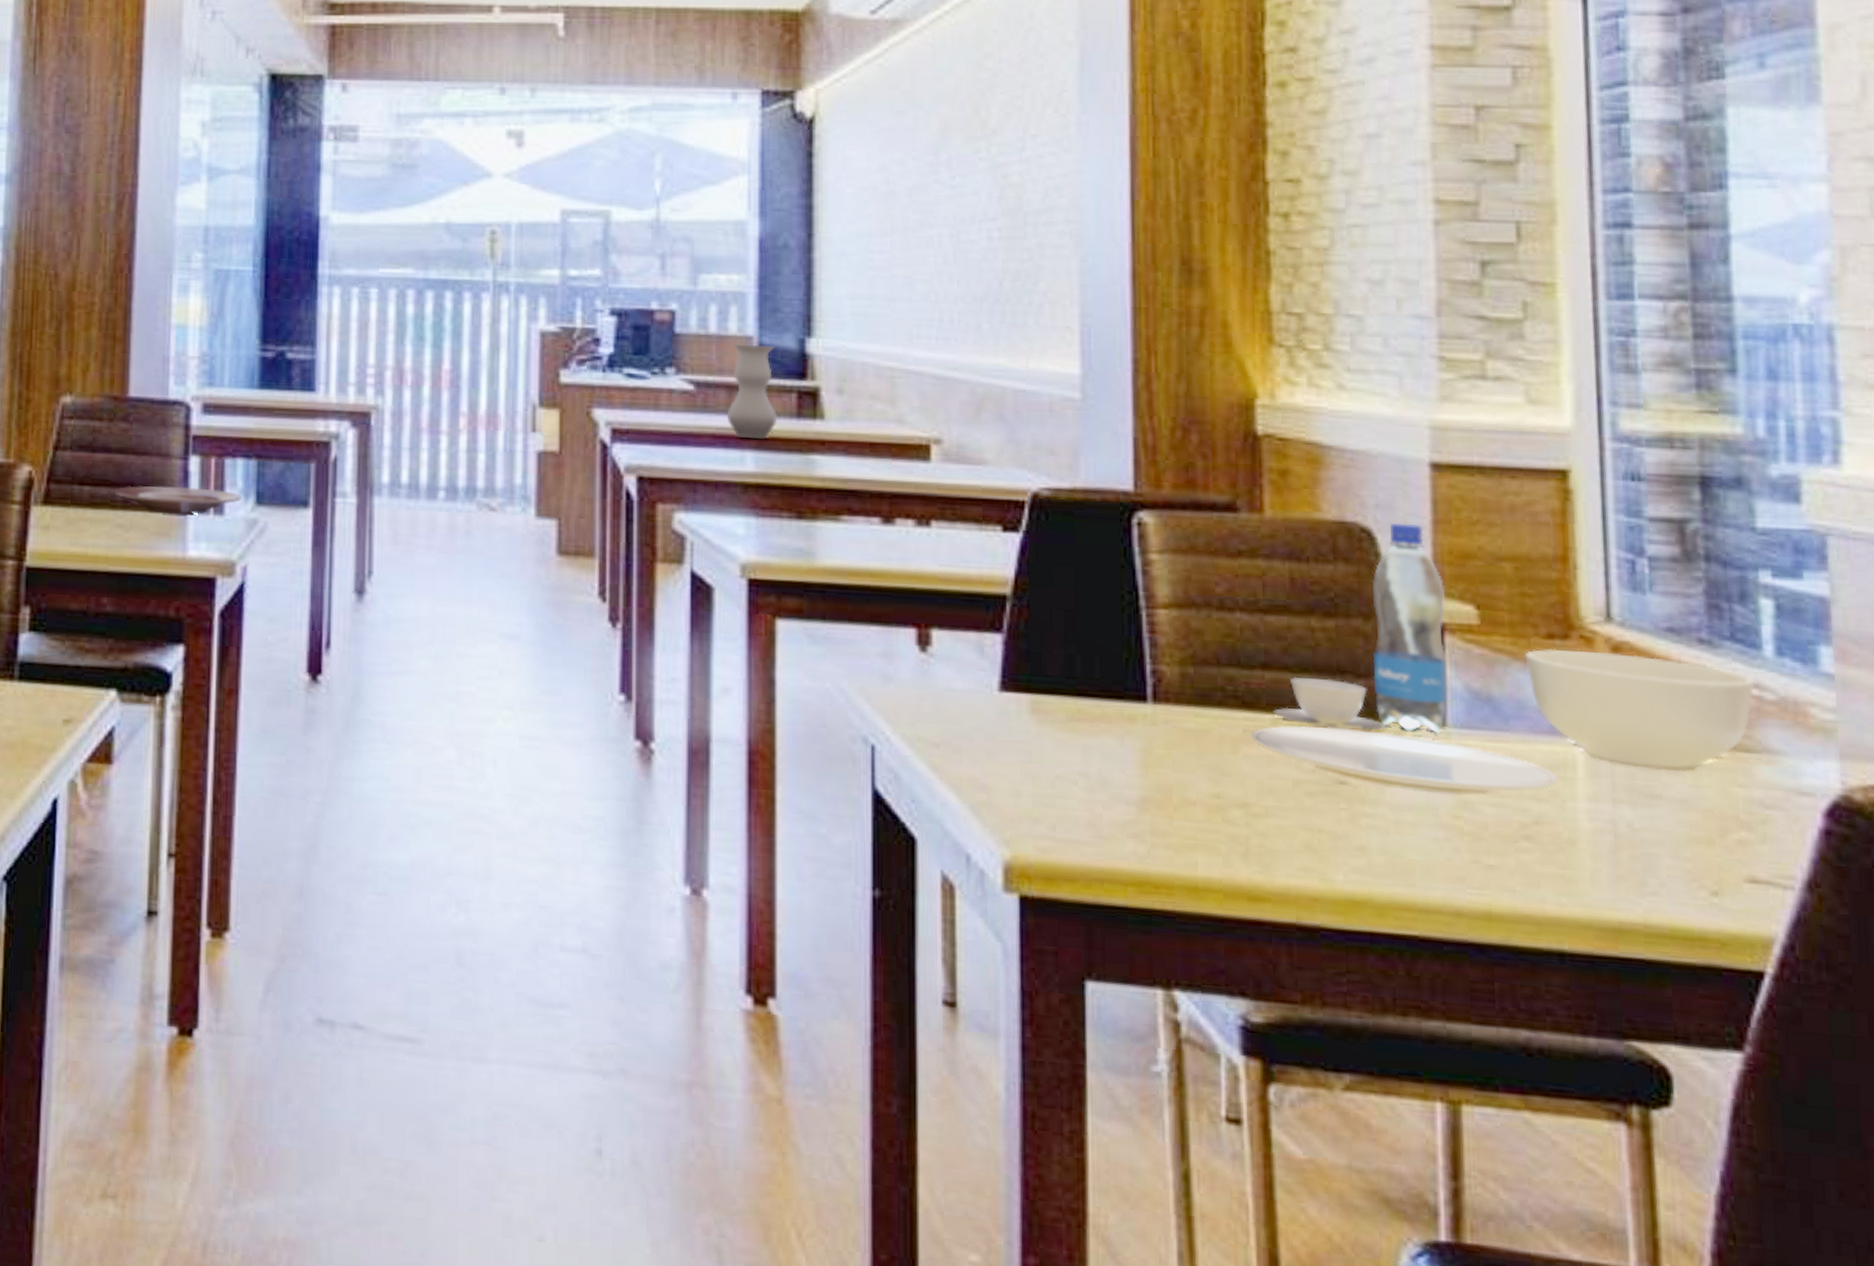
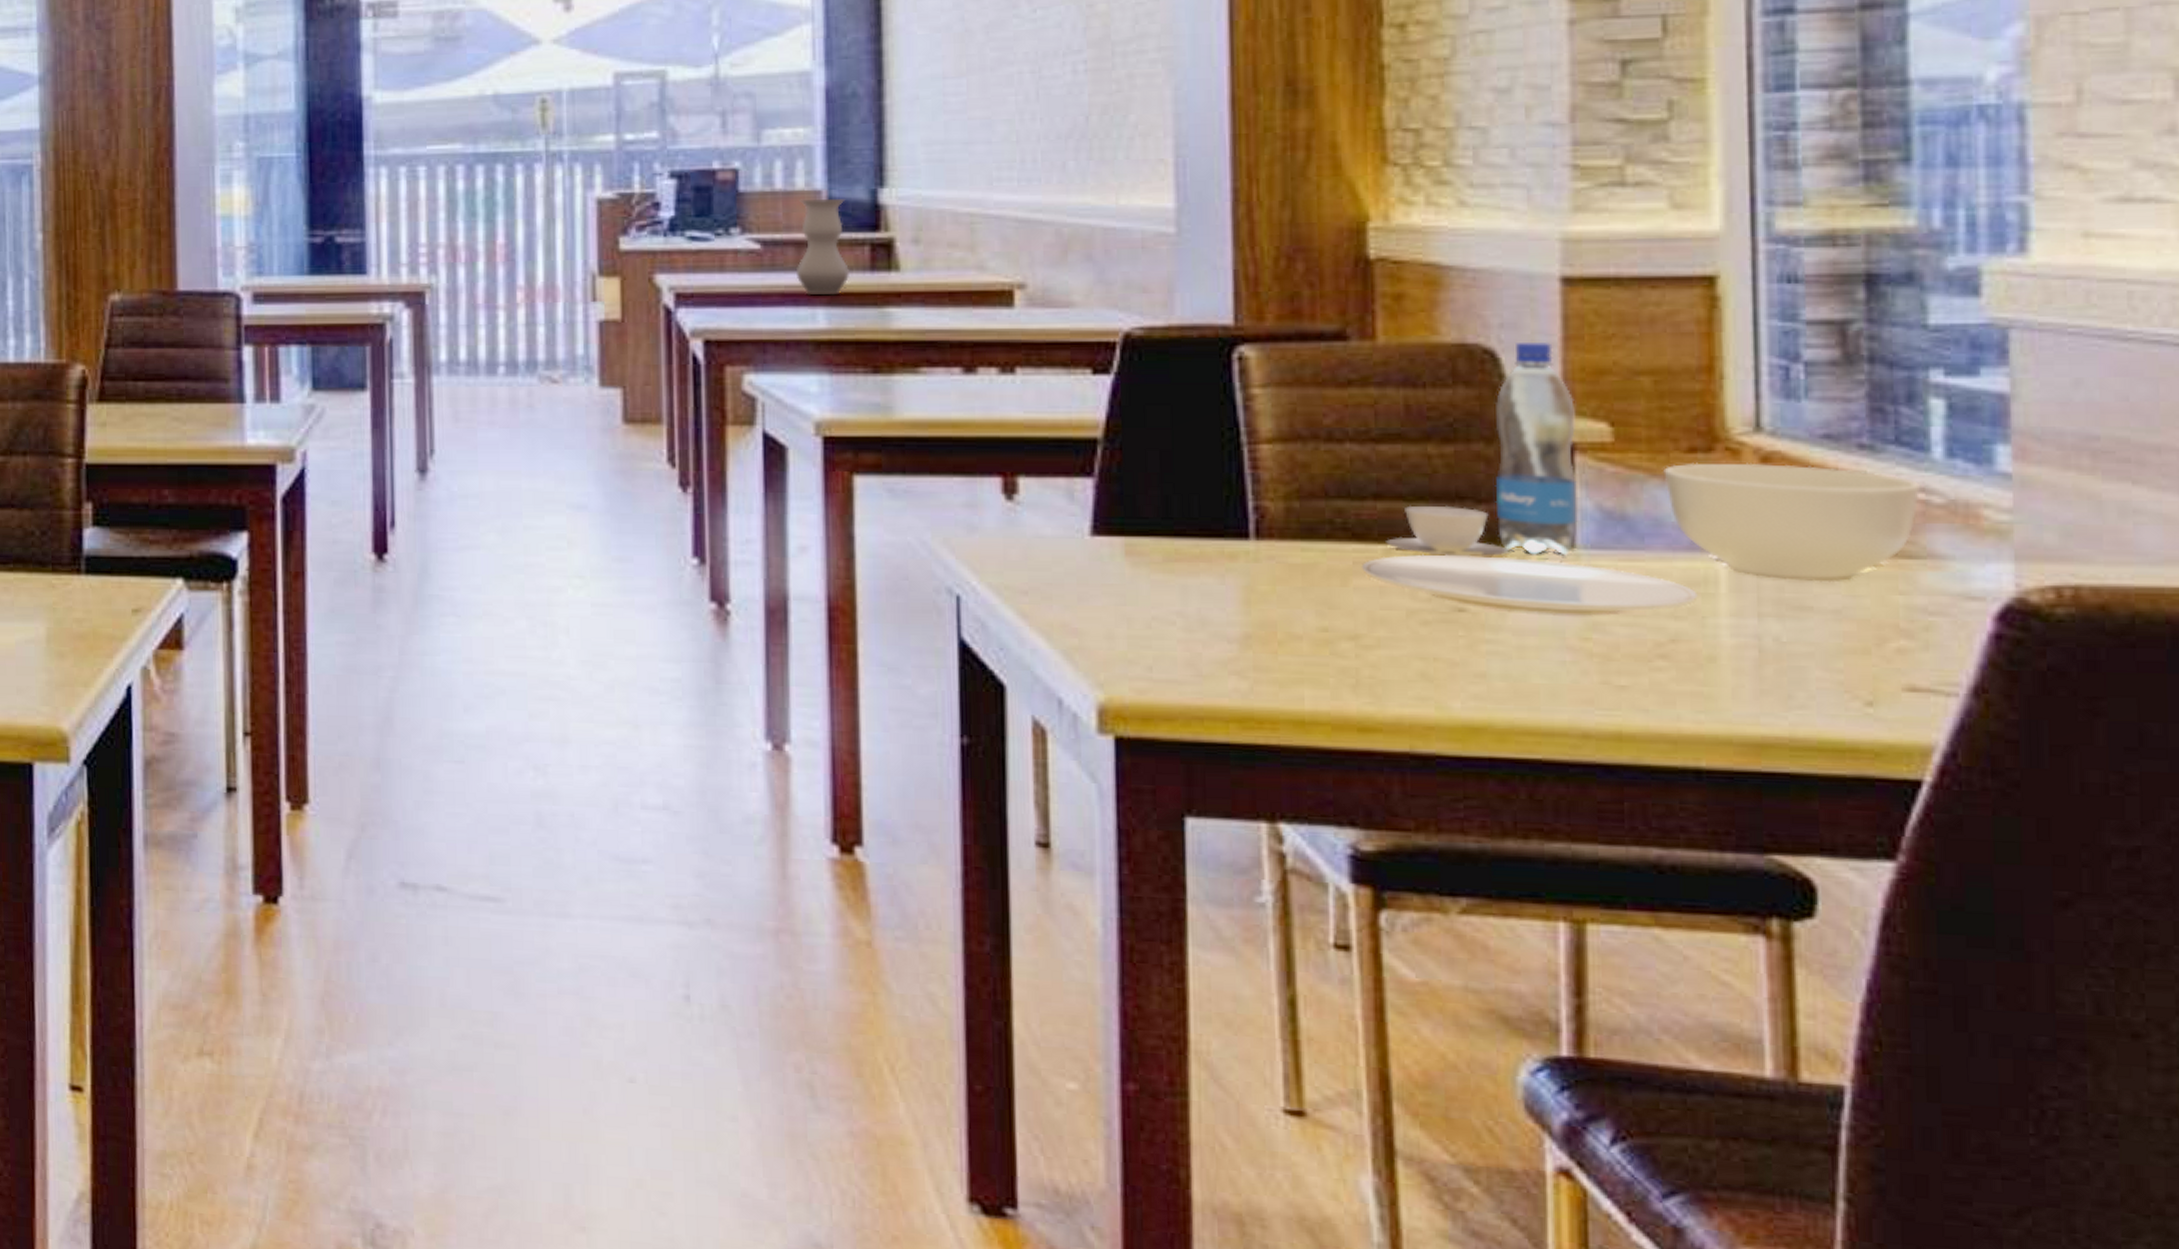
plate: present [113,485,243,515] -> none [168,377,298,405]

